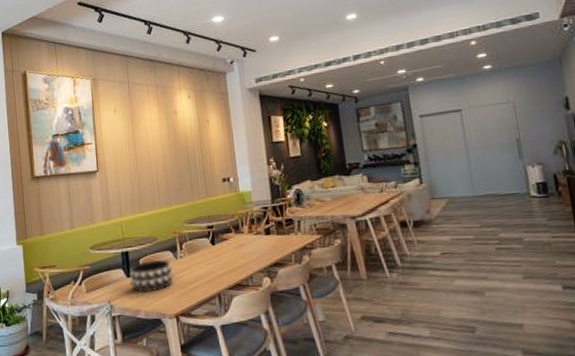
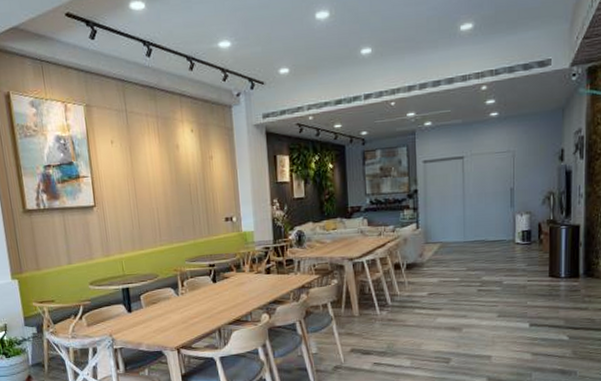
decorative bowl: present [129,259,173,292] -> none [130,295,175,327]

